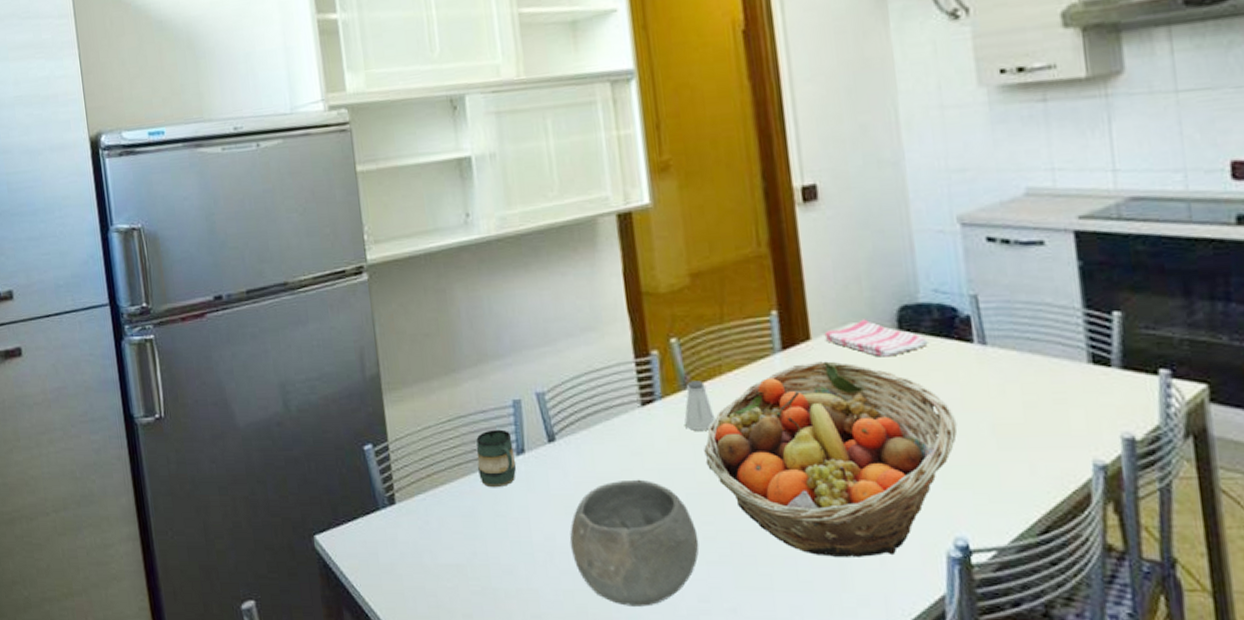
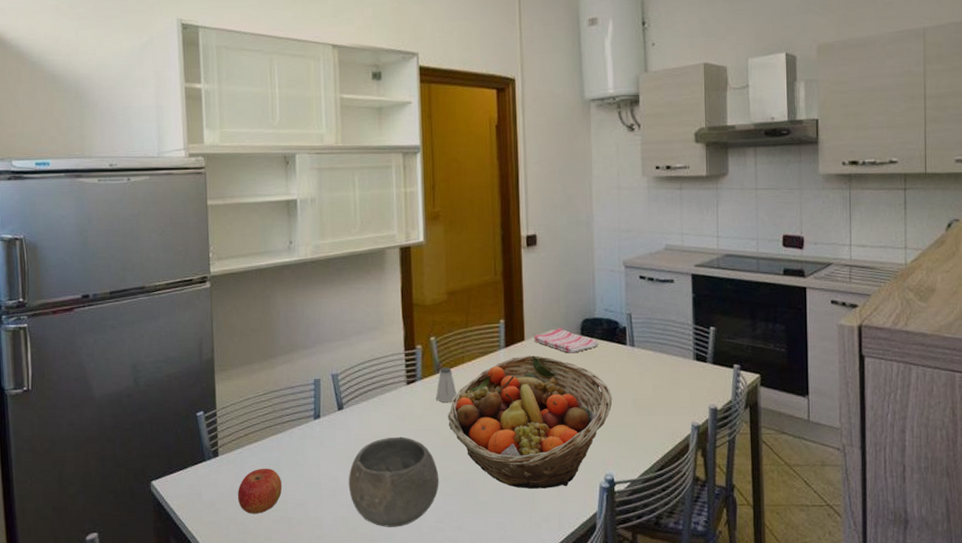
apple: none [423,520,481,582] -> present [237,468,282,514]
mug: present [476,429,517,488] -> none [284,401,313,444]

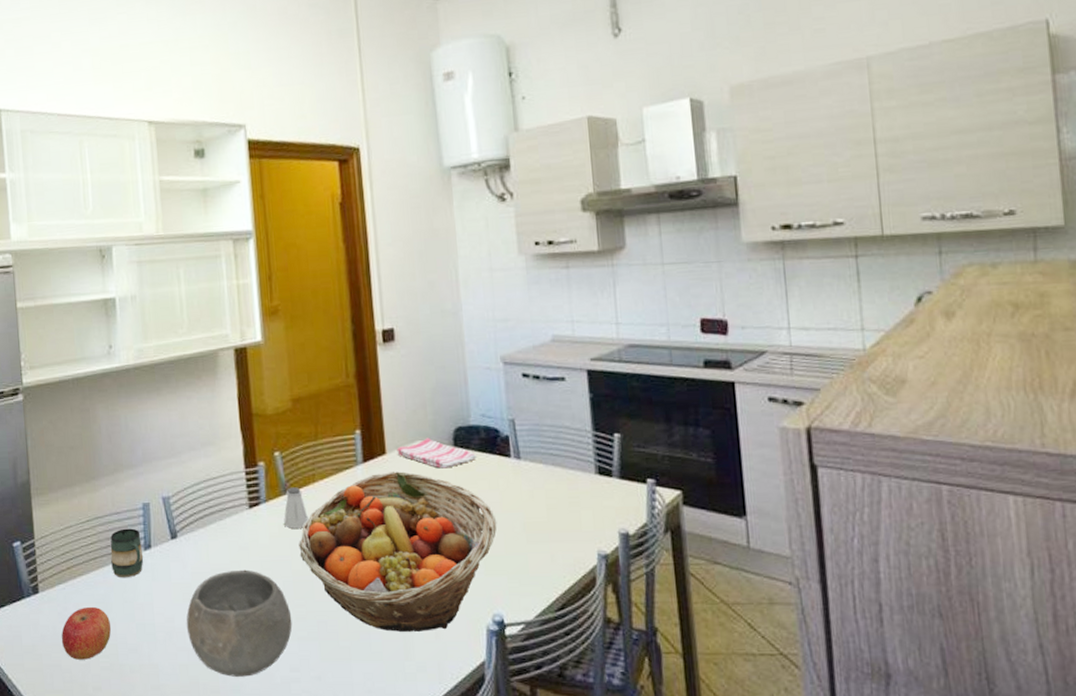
mug: none [284,401,313,444] -> present [110,528,144,578]

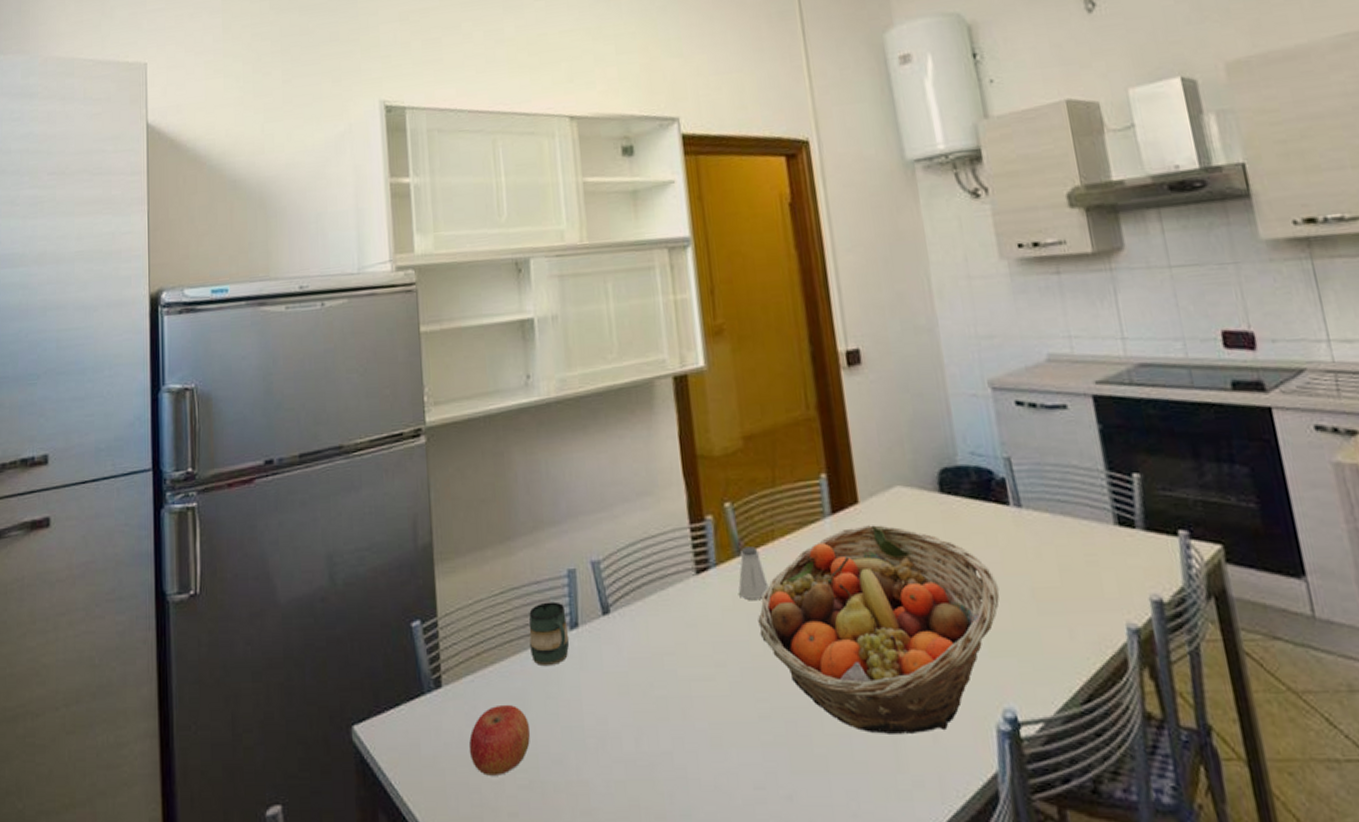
bowl: present [186,569,293,677] -> none [622,653,755,797]
dish towel: present [396,437,476,469] -> none [871,482,968,521]

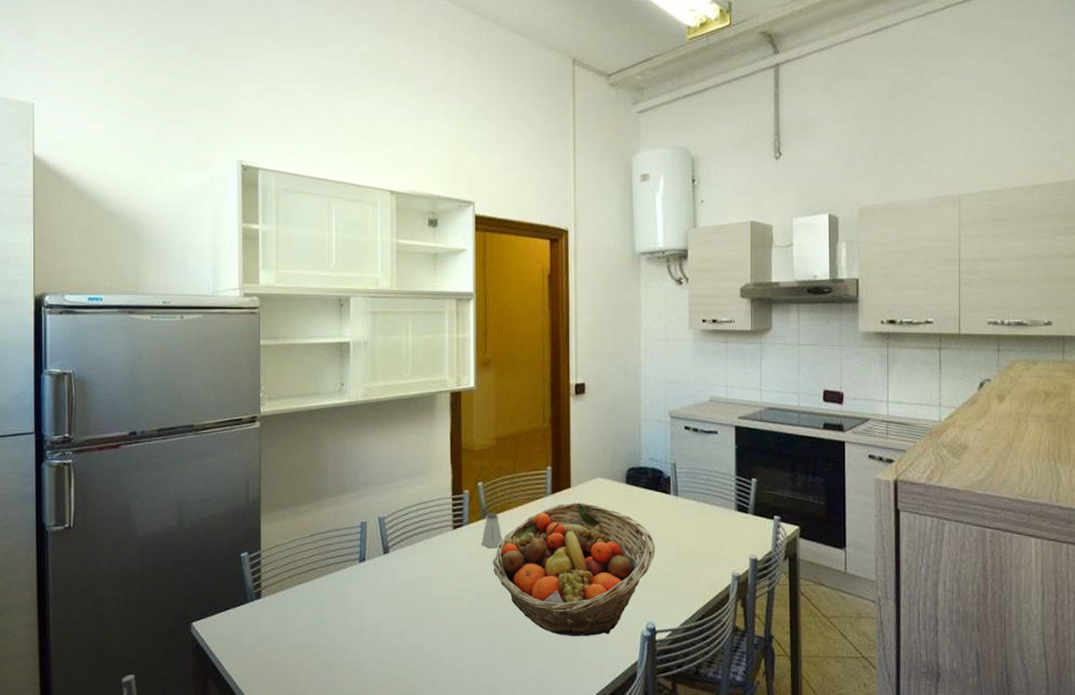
apple: present [469,704,530,776] -> none [279,611,324,657]
mug: present [529,601,570,667] -> none [329,543,358,587]

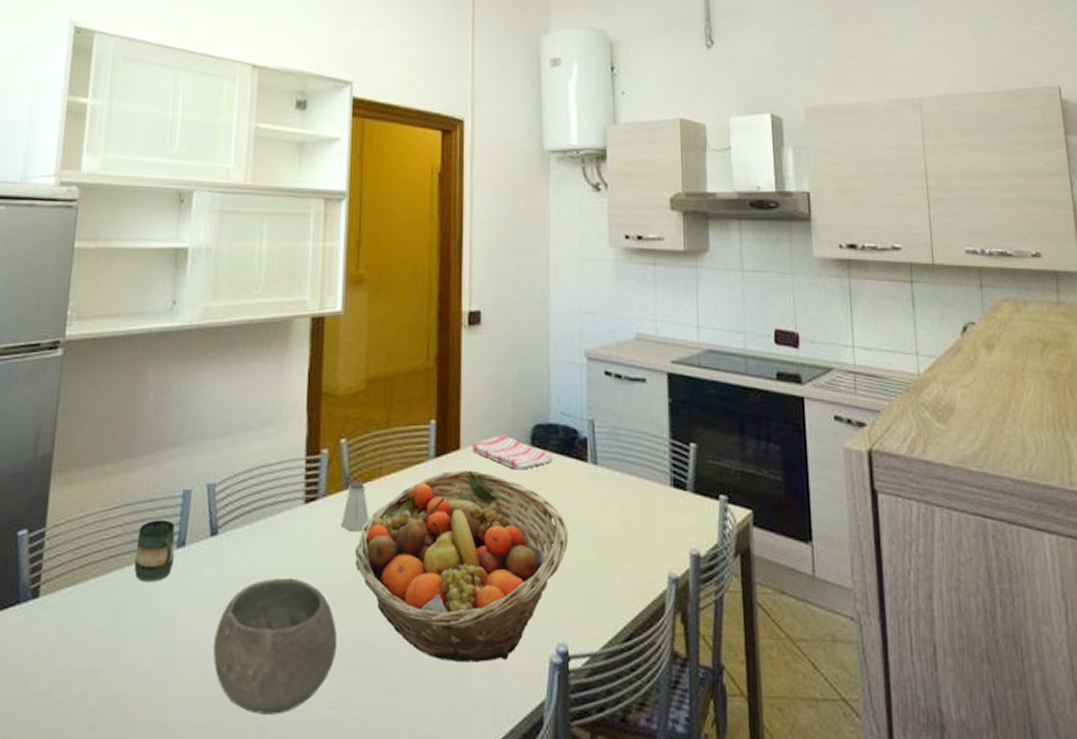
mug: none [329,543,358,587] -> present [134,520,175,583]
bowl: none [391,581,482,673] -> present [213,578,338,715]
dish towel: none [580,475,643,501] -> present [472,434,553,470]

